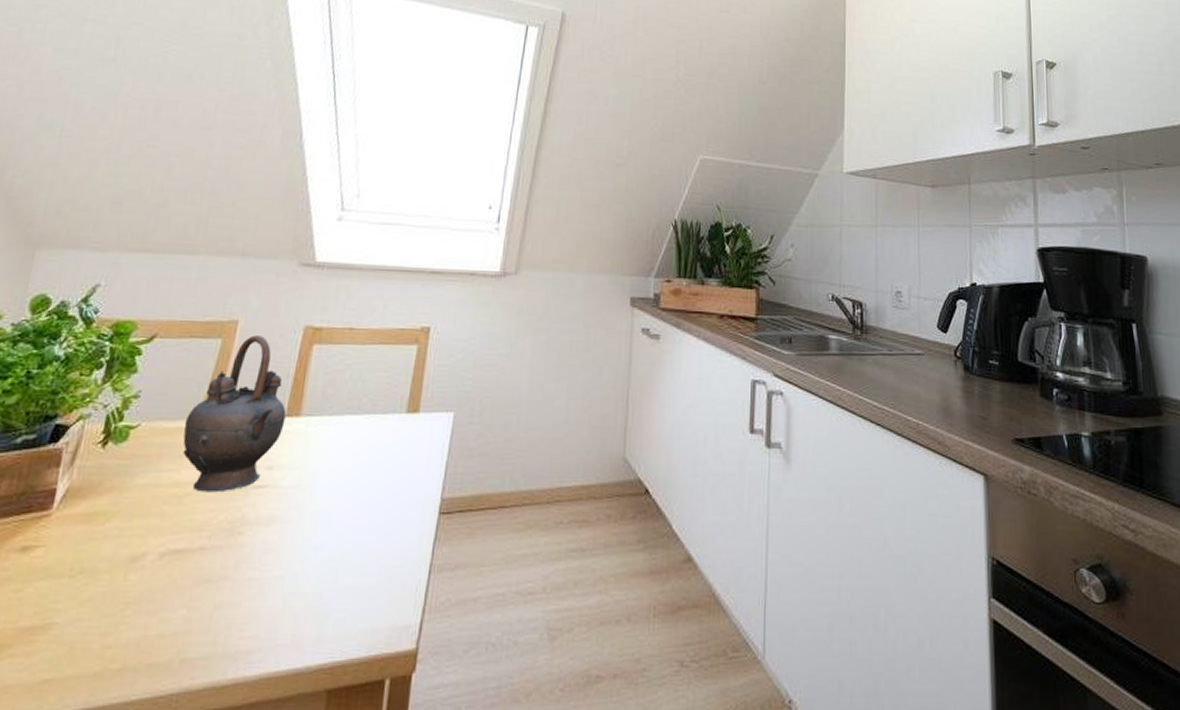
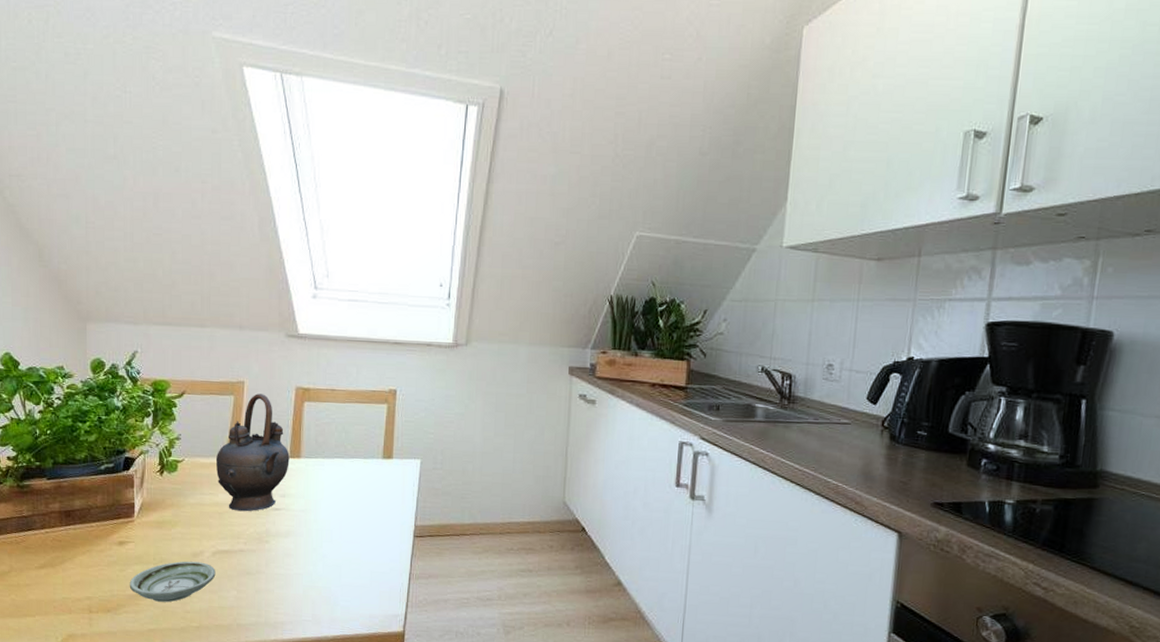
saucer: none [24,569,161,635] -> present [129,561,216,602]

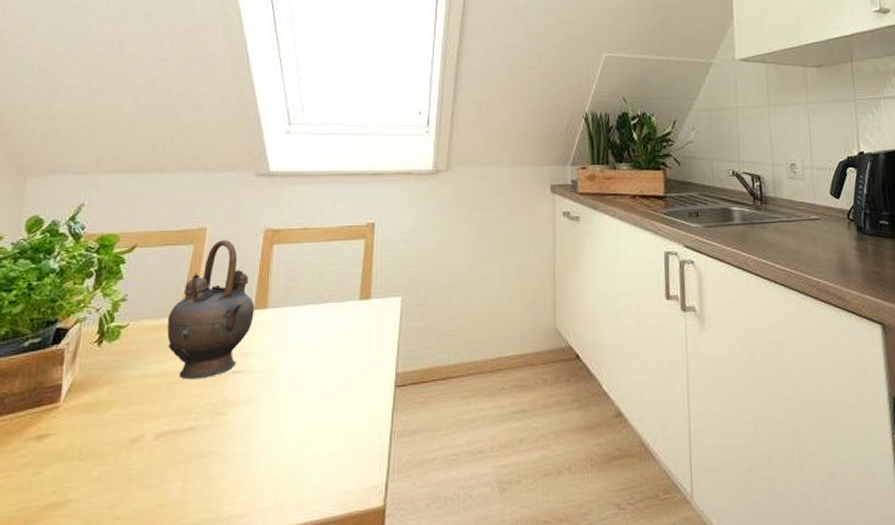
saucer: present [129,561,216,602] -> none [44,449,158,510]

